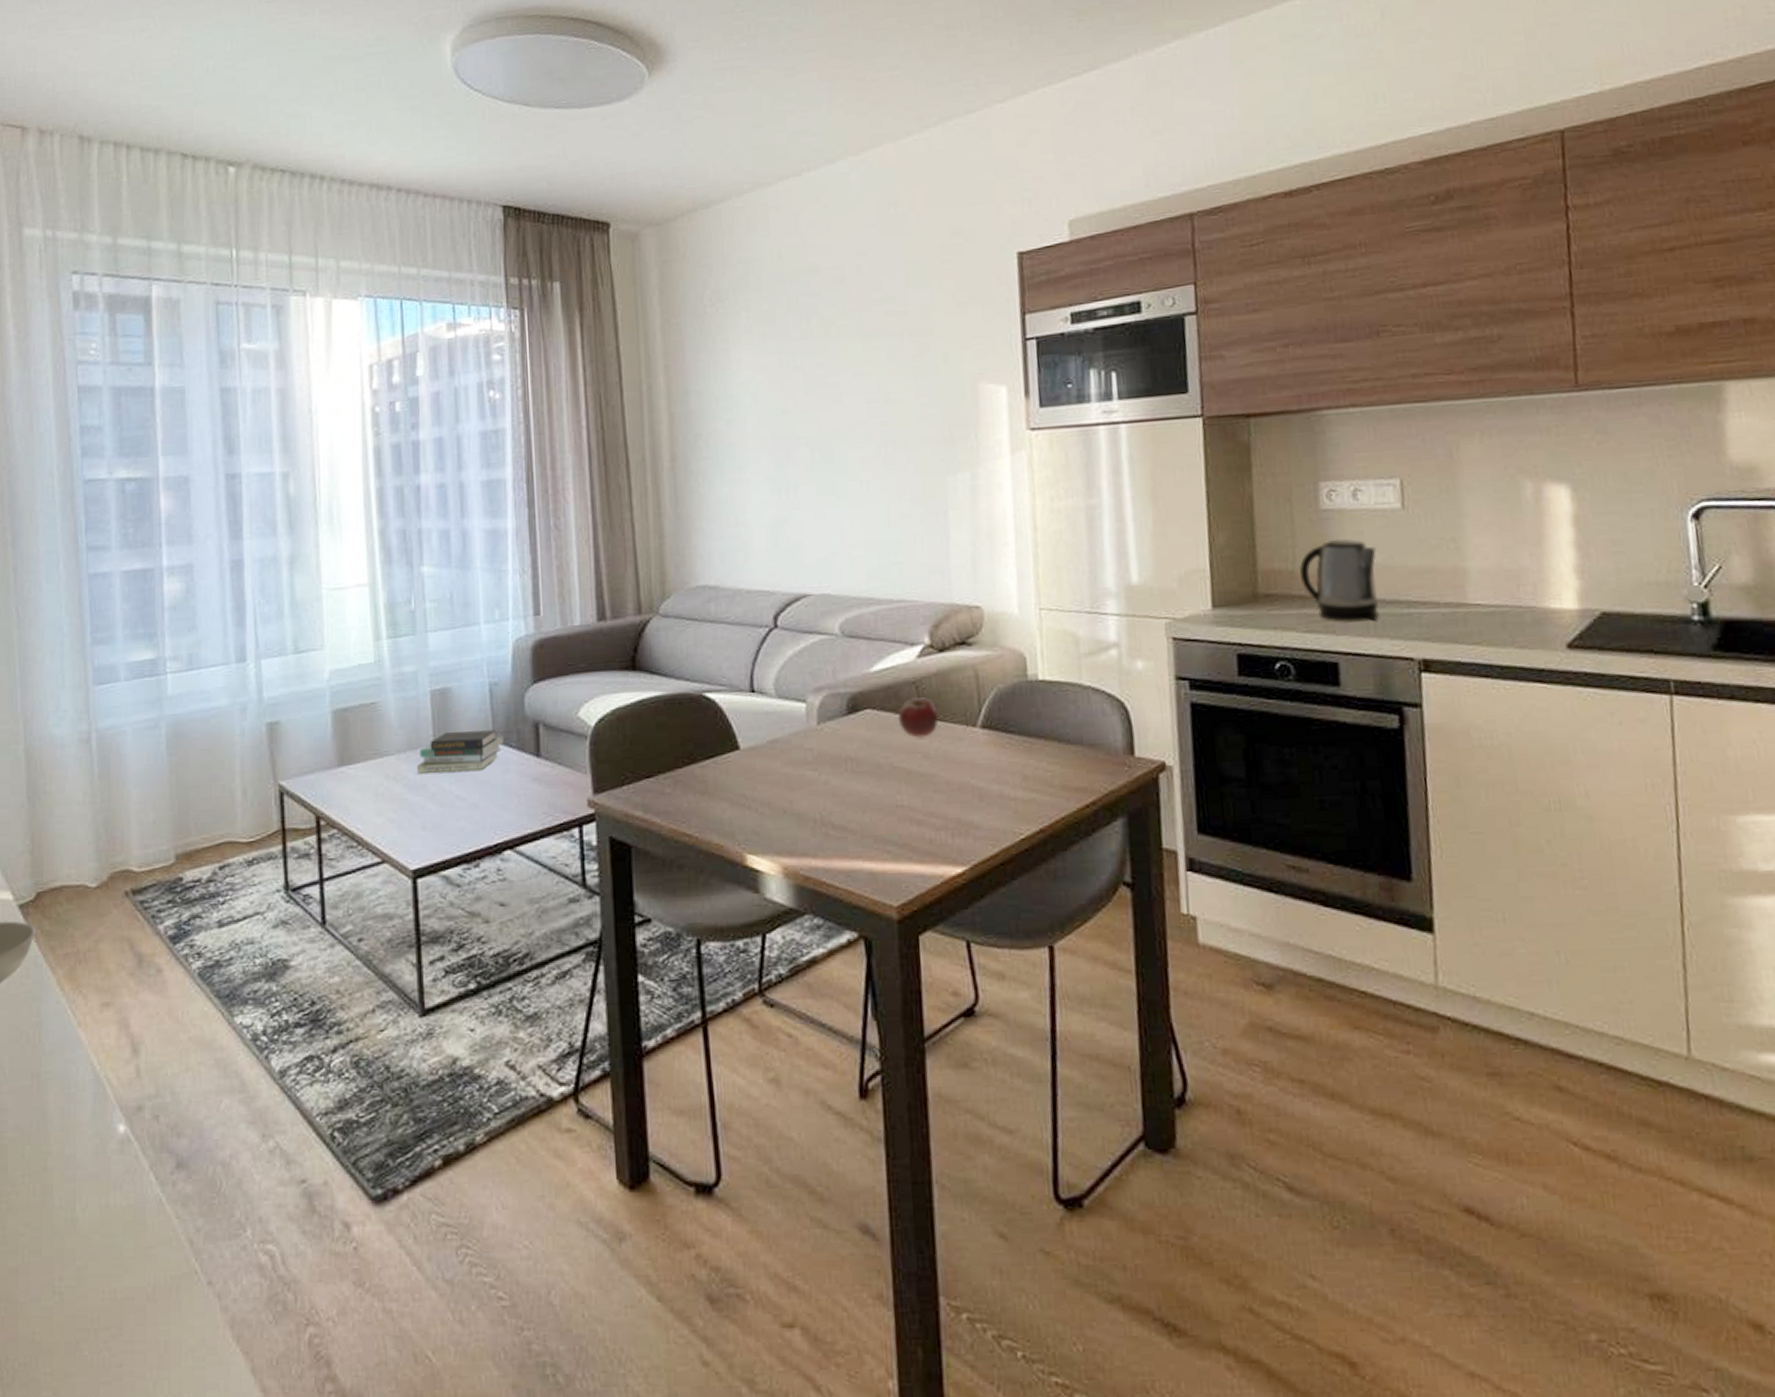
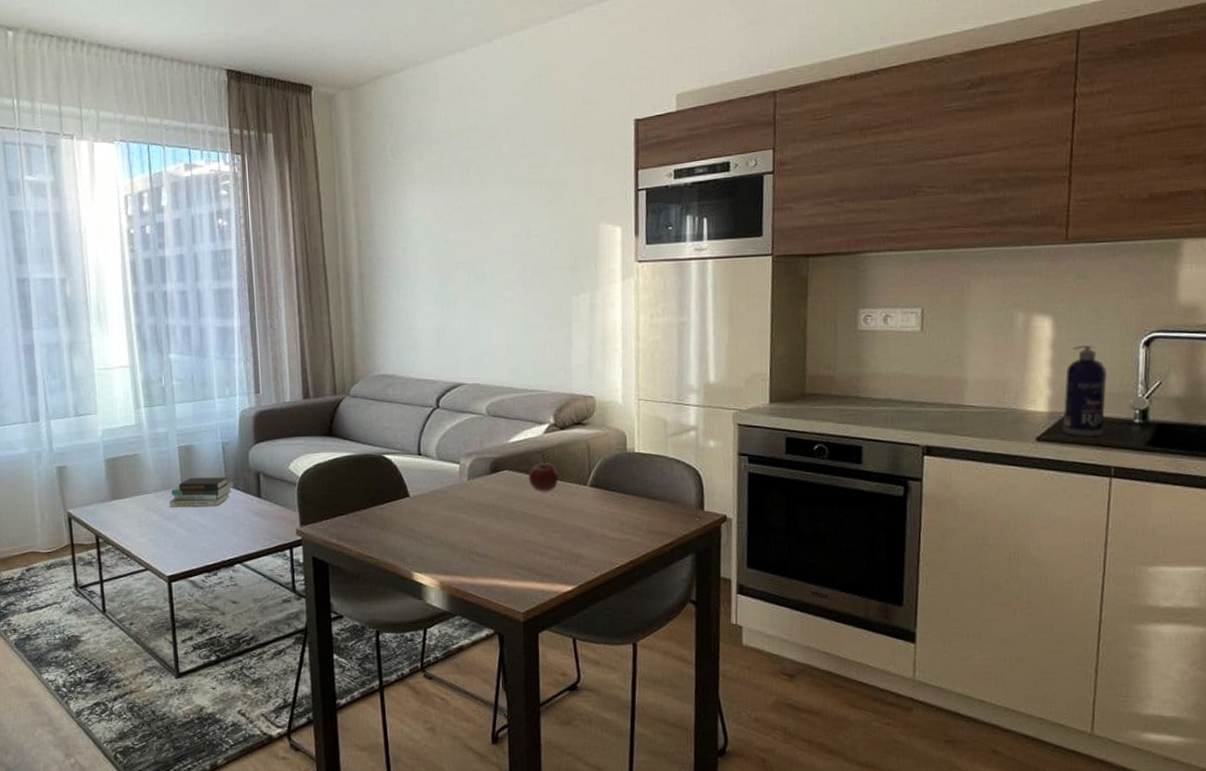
kettle: present [1298,538,1379,623] -> none [837,353,898,417]
spray bottle: none [1595,519,1655,642] -> present [1063,344,1108,437]

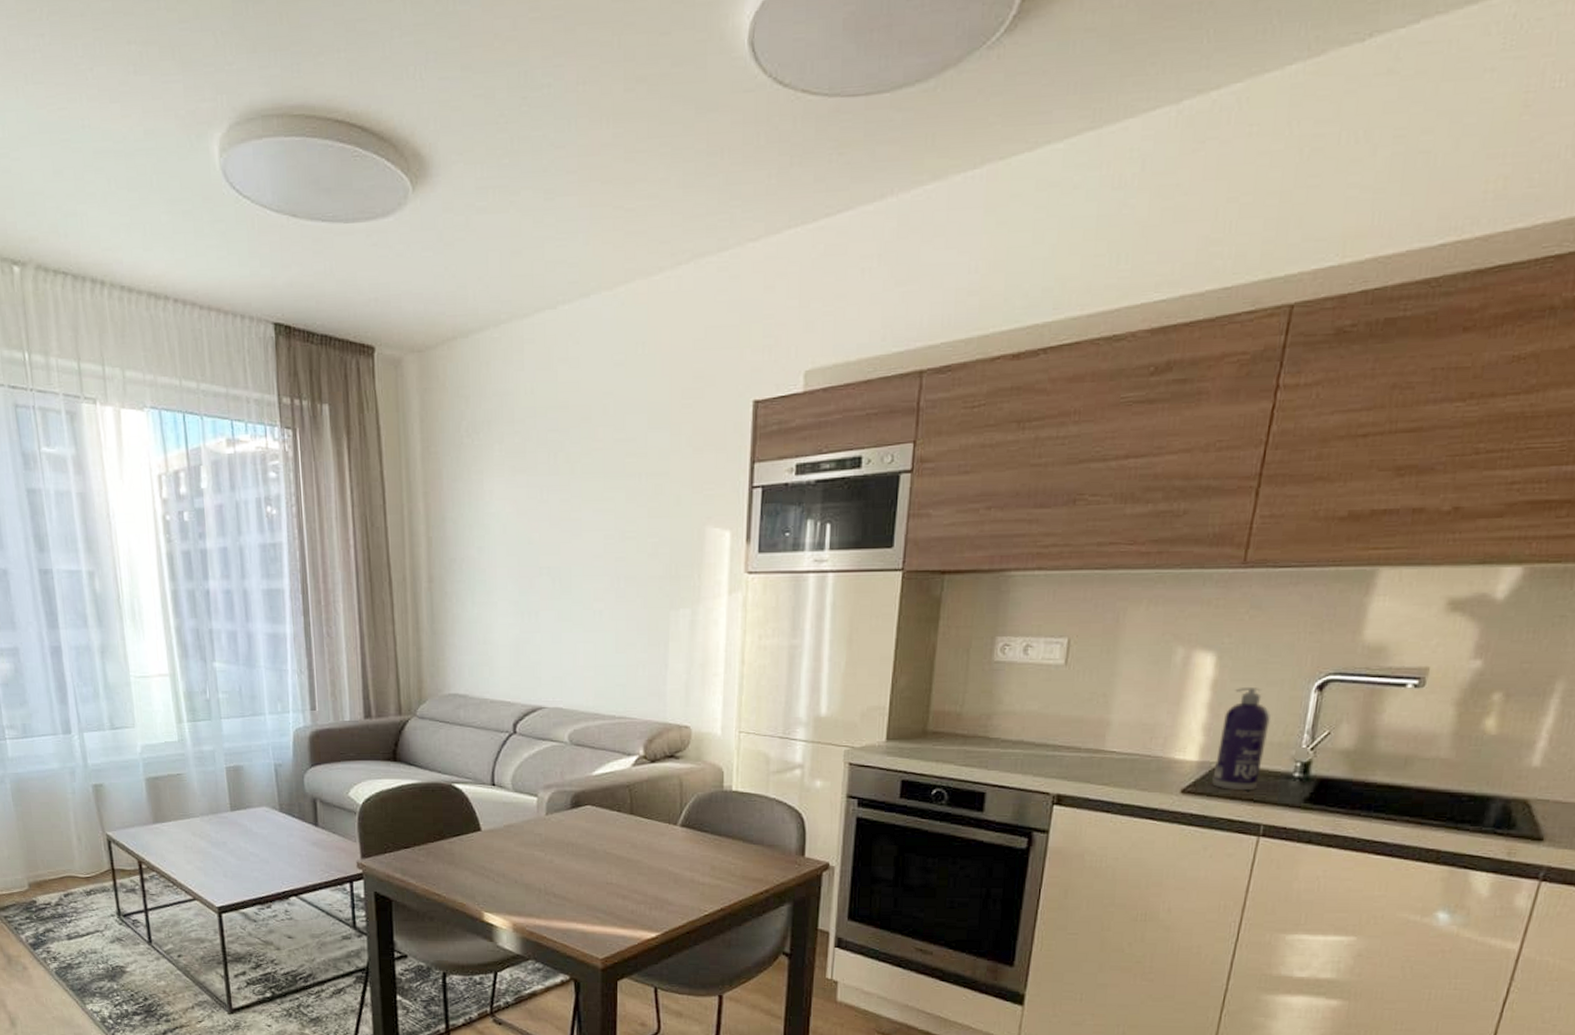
books: present [169,477,233,507] -> none [217,802,288,833]
fruit: present [528,462,559,492] -> none [612,798,646,831]

